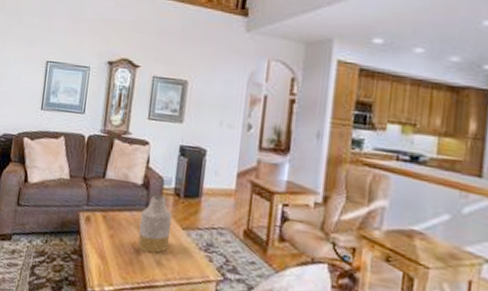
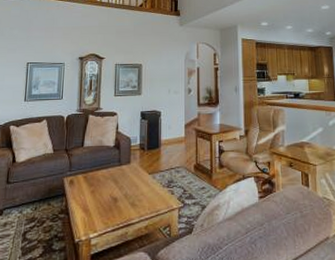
vase: present [137,194,172,254] -> none [114,151,140,199]

